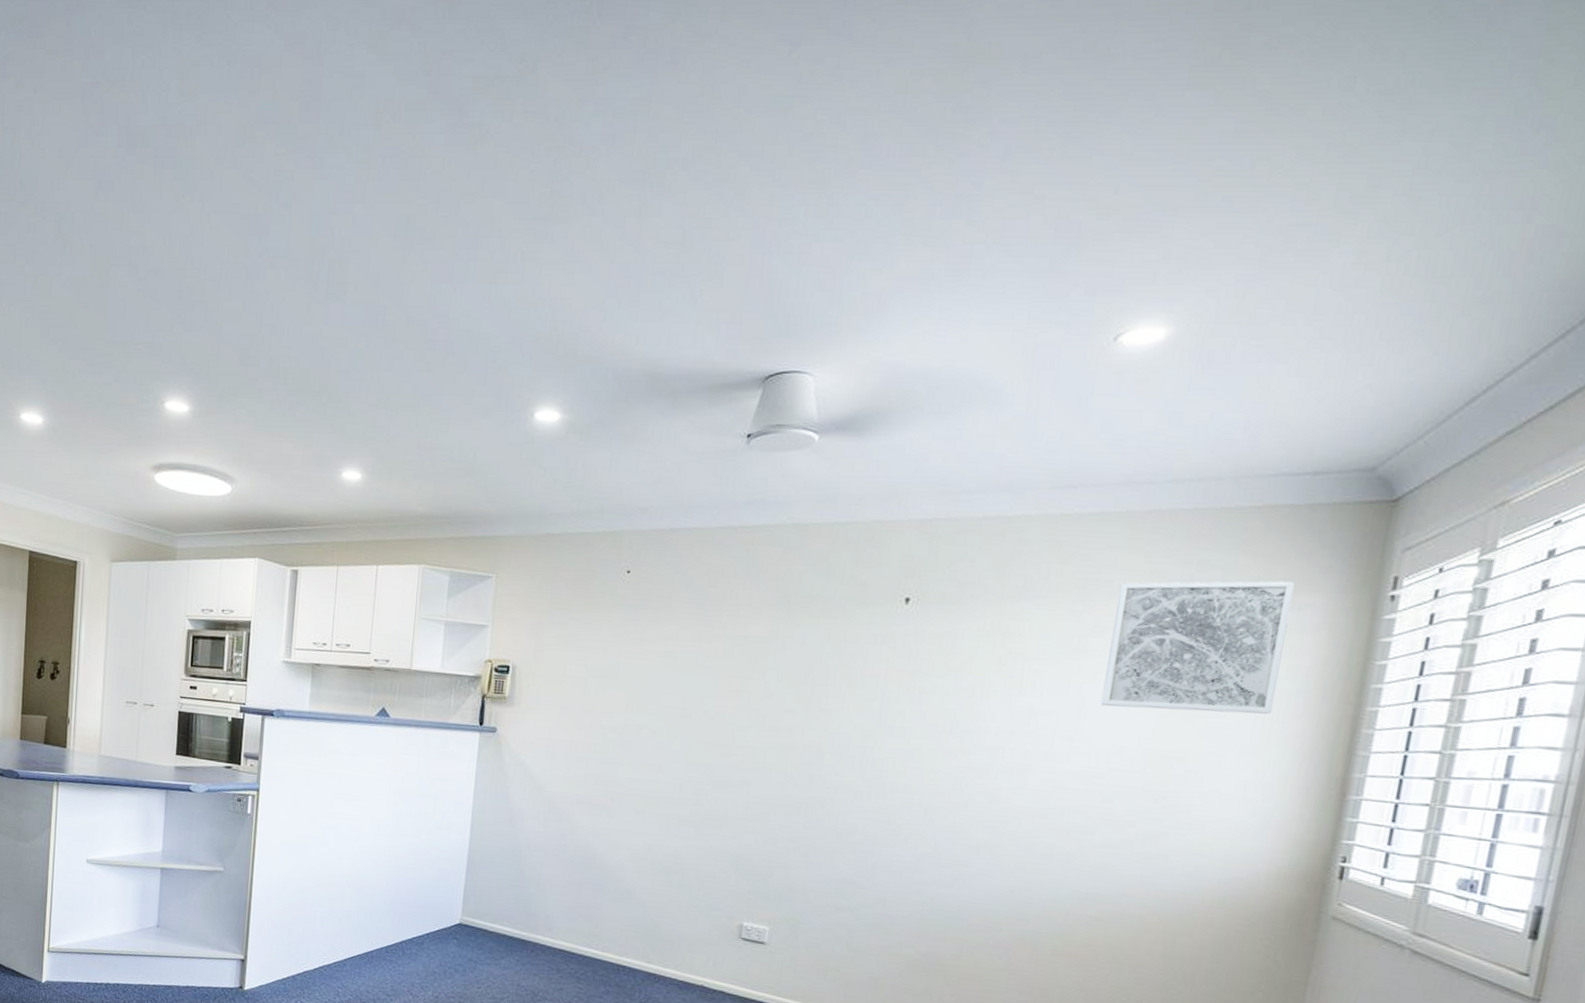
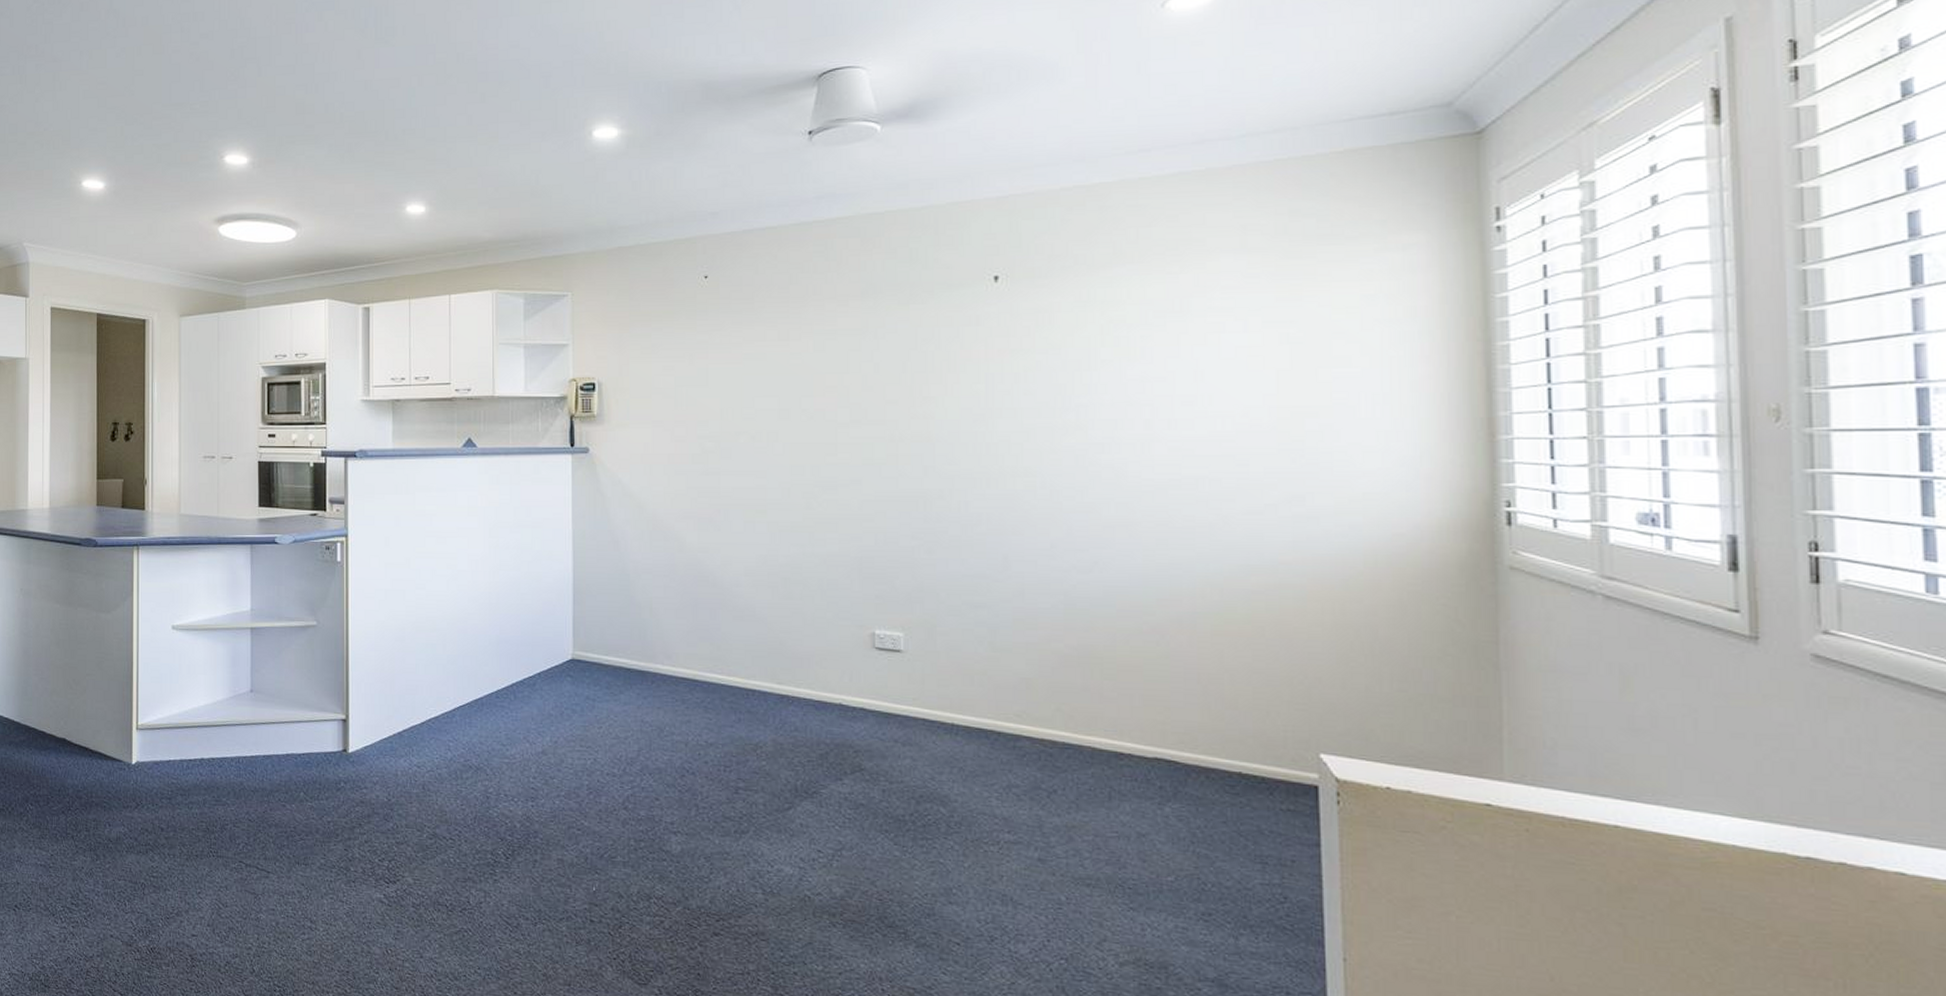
wall art: present [1101,580,1296,714] -> none [1213,222,1398,367]

